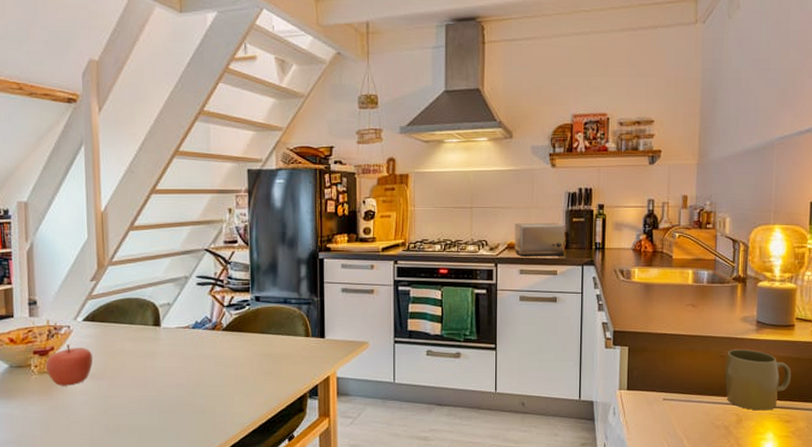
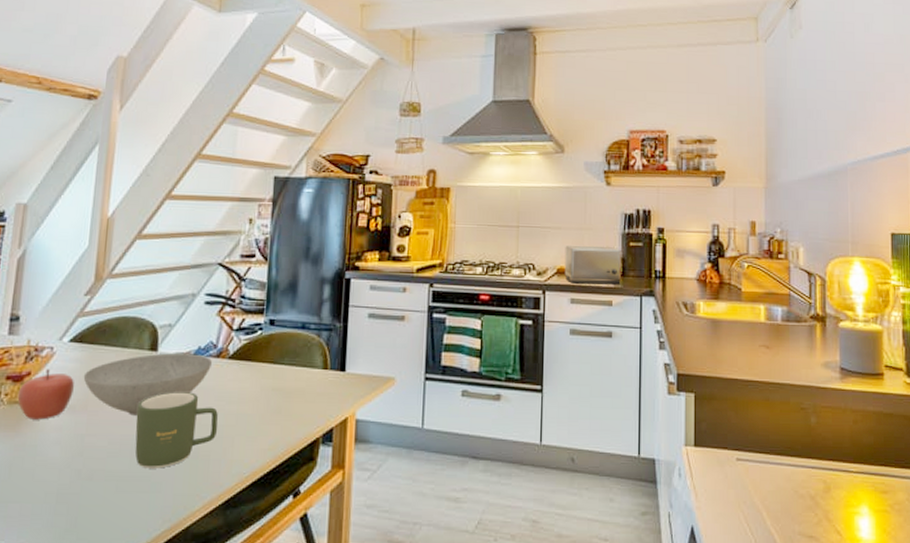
bowl: none [99,328,210,380] -> present [83,353,213,416]
mug: none [148,359,220,422] -> present [135,392,218,469]
mug: present [724,349,792,411] -> none [806,401,885,478]

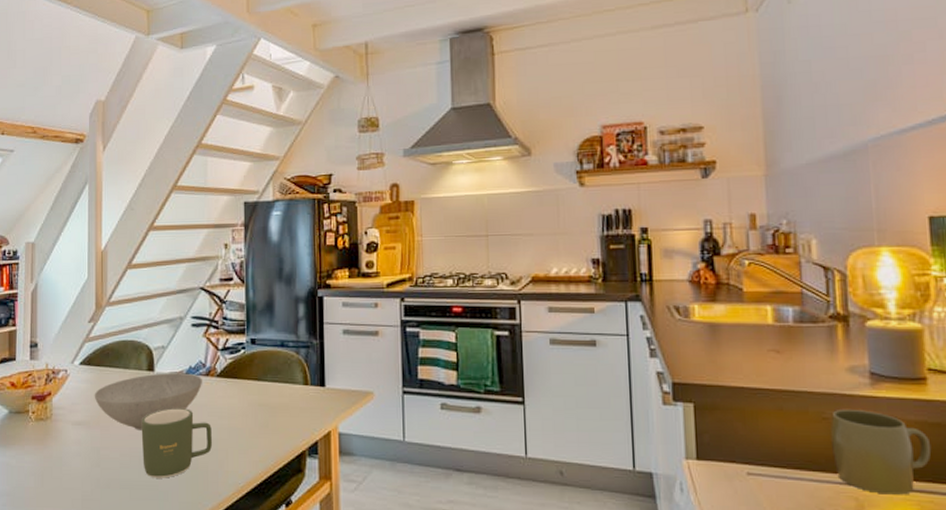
fruit: present [17,369,75,420] -> none [42,389,88,434]
toaster: present [564,245,621,285] -> none [538,250,602,292]
mug: none [806,401,885,478] -> present [830,410,932,495]

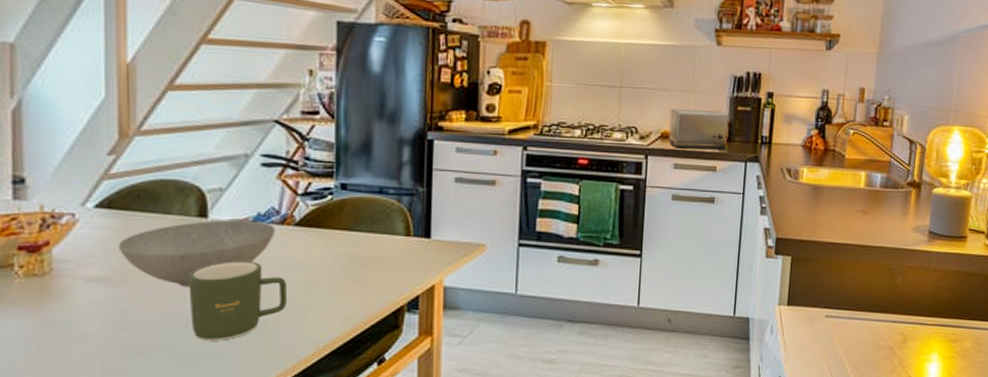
toaster: none [538,250,602,292] -> present [668,109,729,150]
mug: present [830,410,932,495] -> none [891,262,961,329]

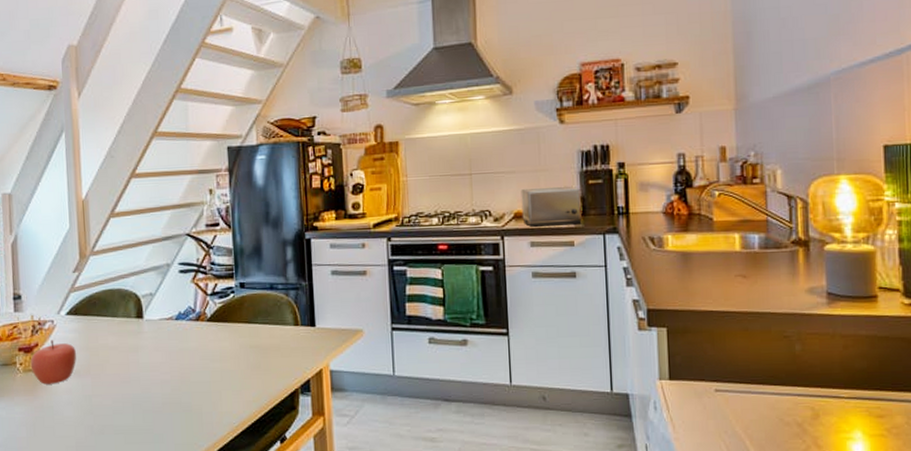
fruit: none [36,238,109,293] -> present [30,340,77,385]
bowl: present [118,220,276,287] -> none [82,319,194,377]
mug: present [188,261,288,341] -> none [132,353,206,422]

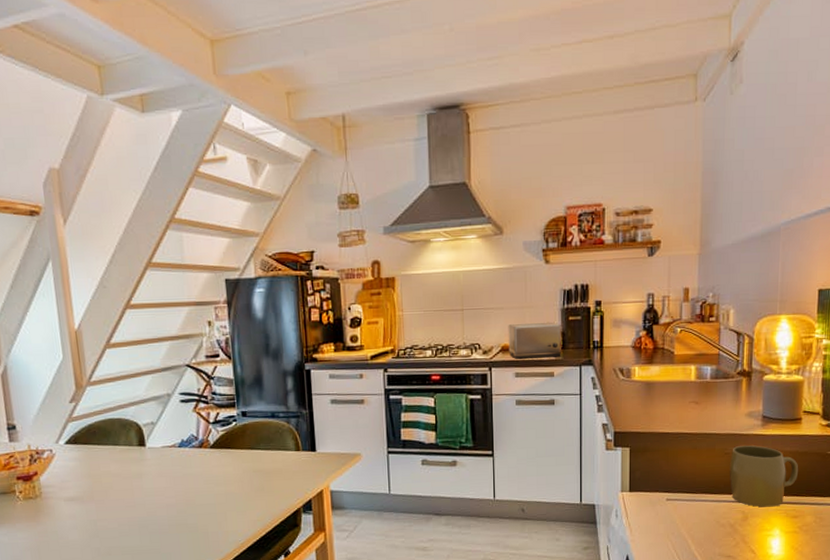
fruit: present [30,340,77,385] -> none [30,468,79,511]
mug: none [790,327,880,403] -> present [729,445,799,507]

